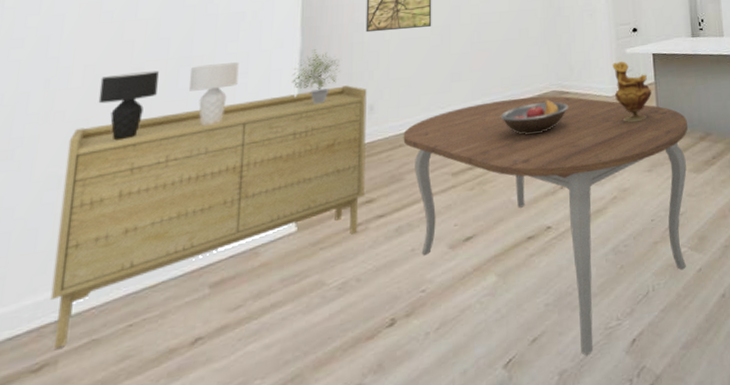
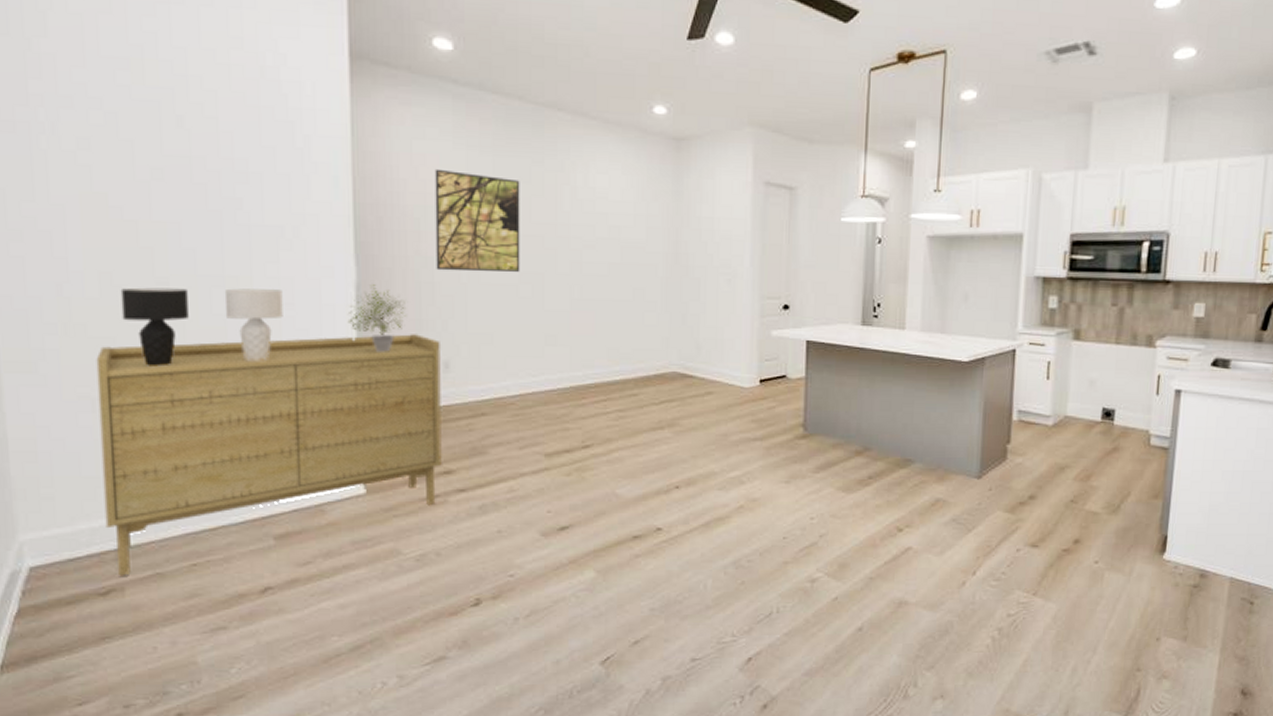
dining table: present [403,96,688,357] -> none [486,375,842,667]
fruit bowl: present [500,99,568,135] -> none [605,382,691,422]
vase: present [612,61,652,123] -> none [752,345,800,423]

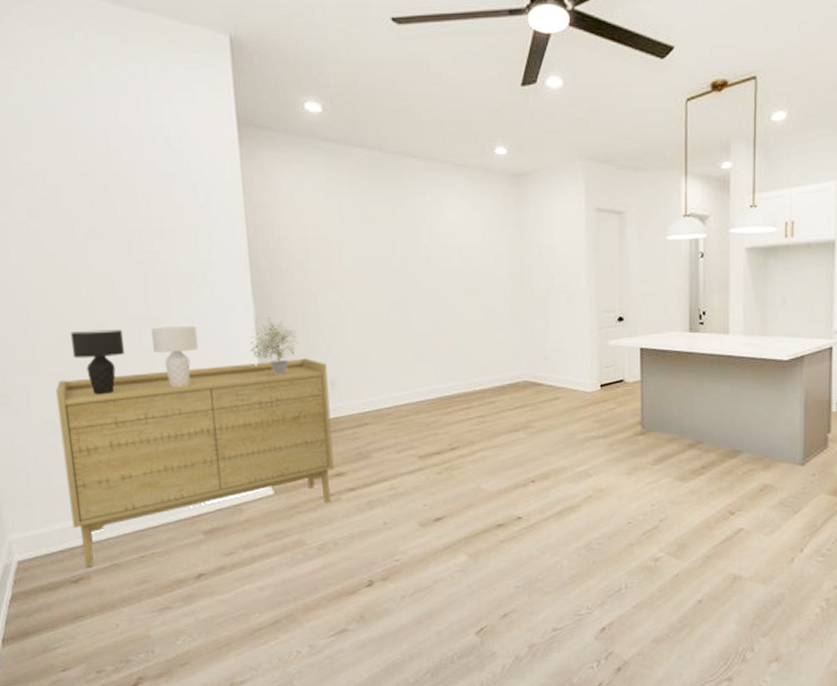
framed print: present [435,168,520,273] -> none [313,215,389,303]

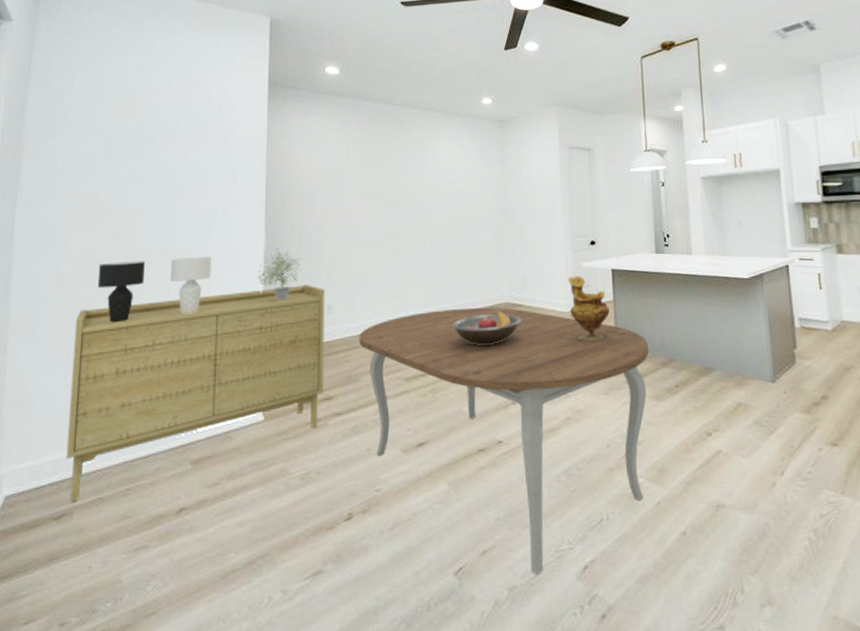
dining table: none [367,385,675,636] -> present [359,307,649,576]
fruit bowl: none [467,390,541,425] -> present [452,311,521,346]
vase: none [592,354,636,422] -> present [568,275,610,342]

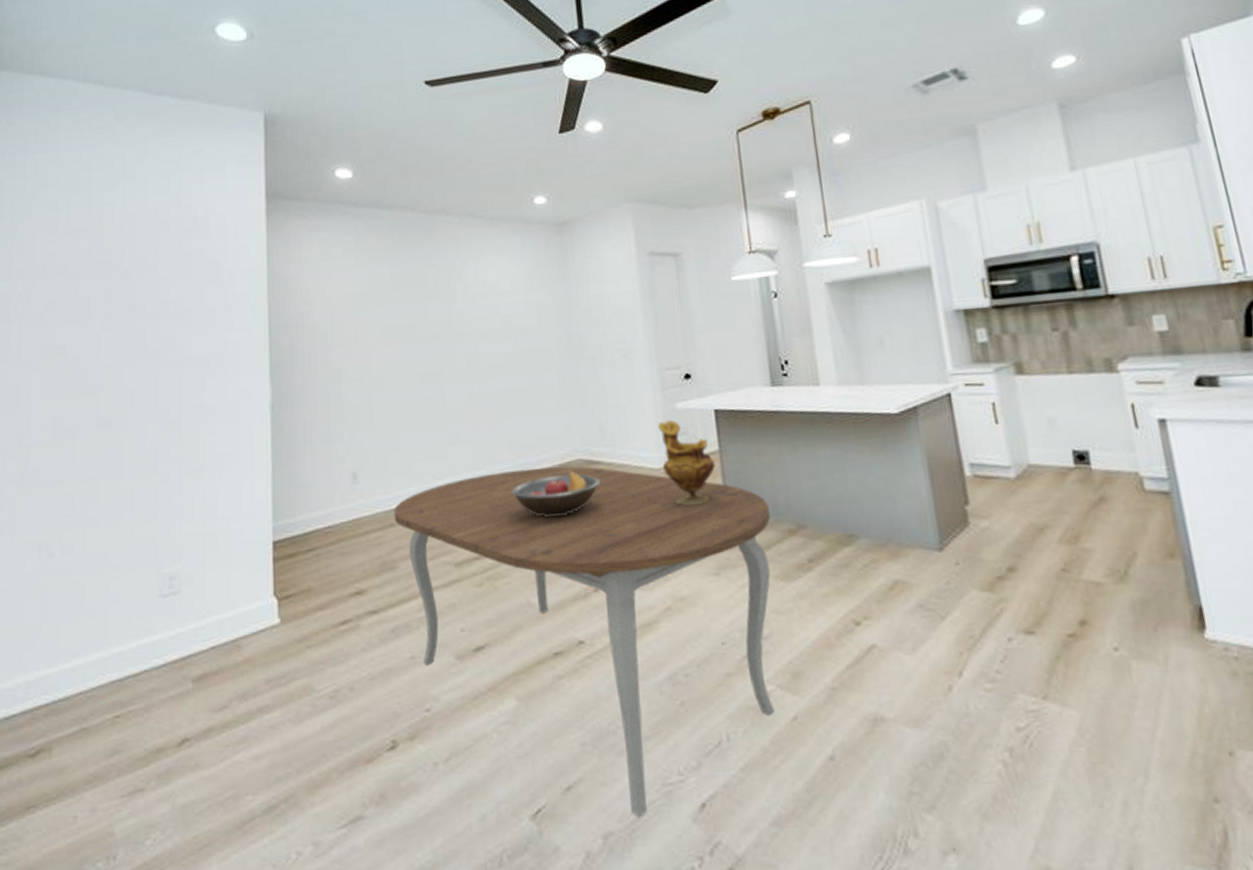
sideboard: present [66,284,325,502] -> none [40,447,353,734]
table lamp: present [97,257,212,323] -> none [69,417,206,506]
potted plant: present [257,248,301,301] -> none [263,402,317,470]

